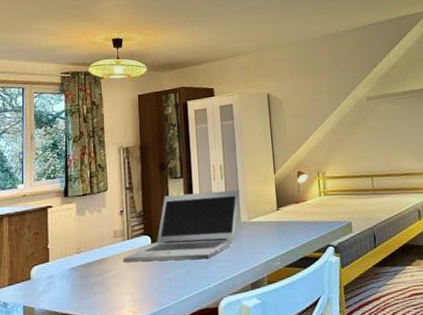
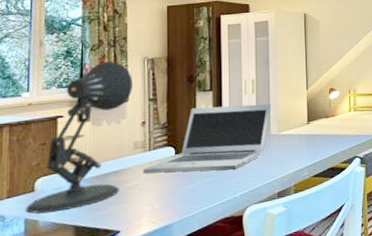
desk lamp: none [23,152,111,301] -> present [25,61,132,214]

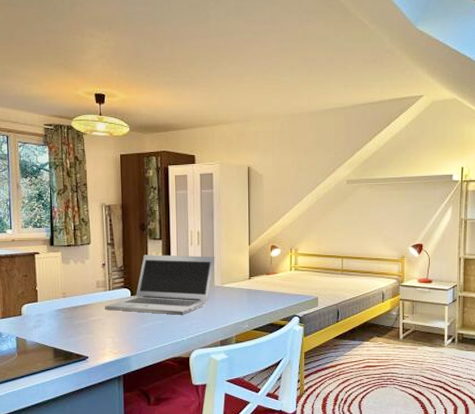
desk lamp: present [25,61,132,214] -> none [16,206,93,334]

